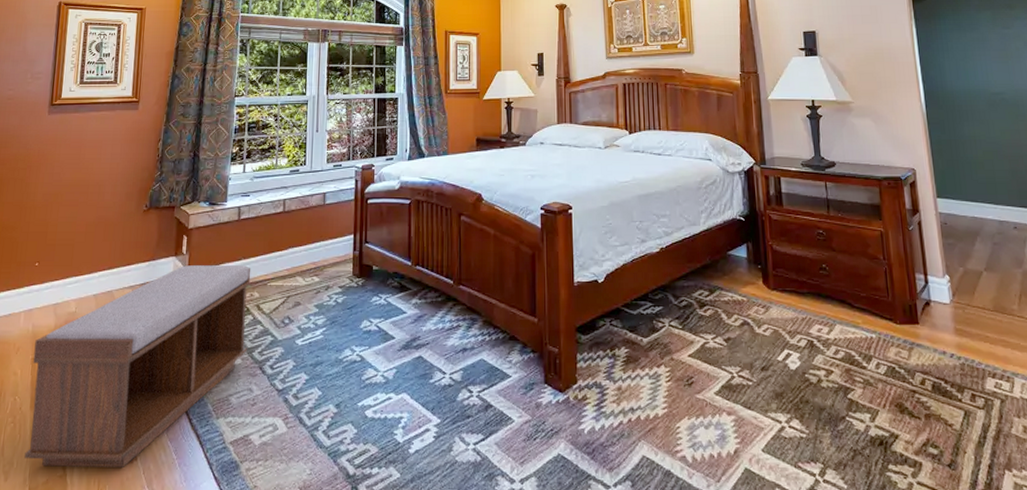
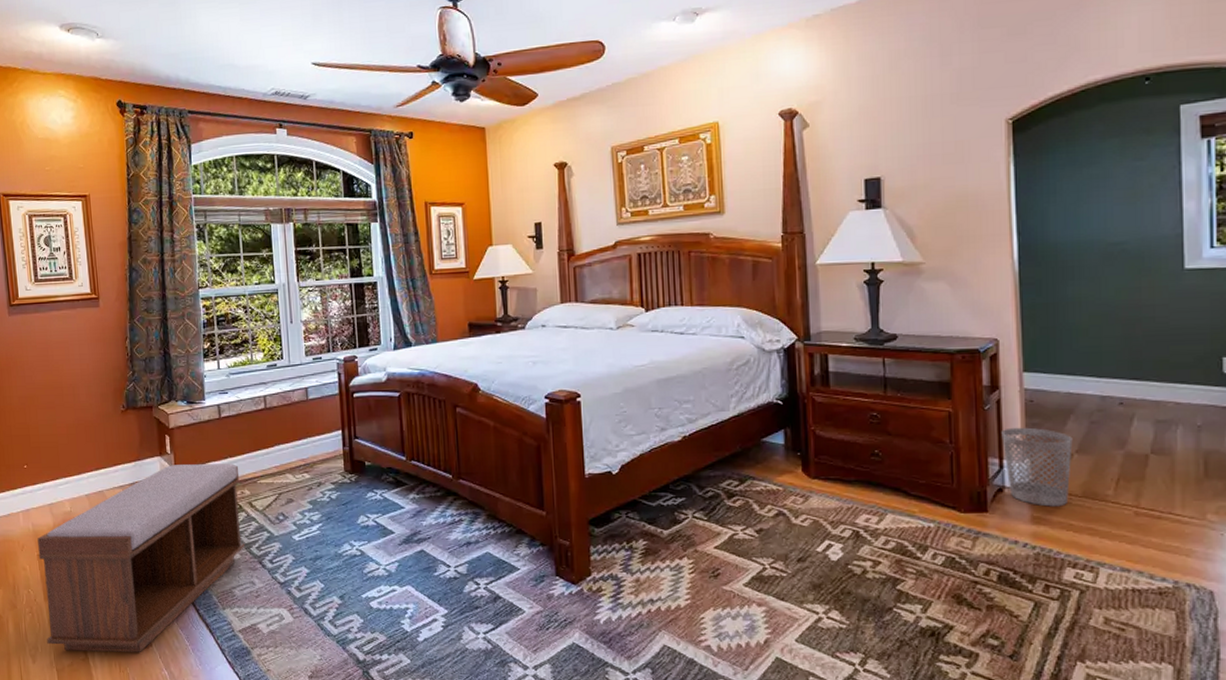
wastebasket: none [924,247,983,320] -> present [1001,427,1073,507]

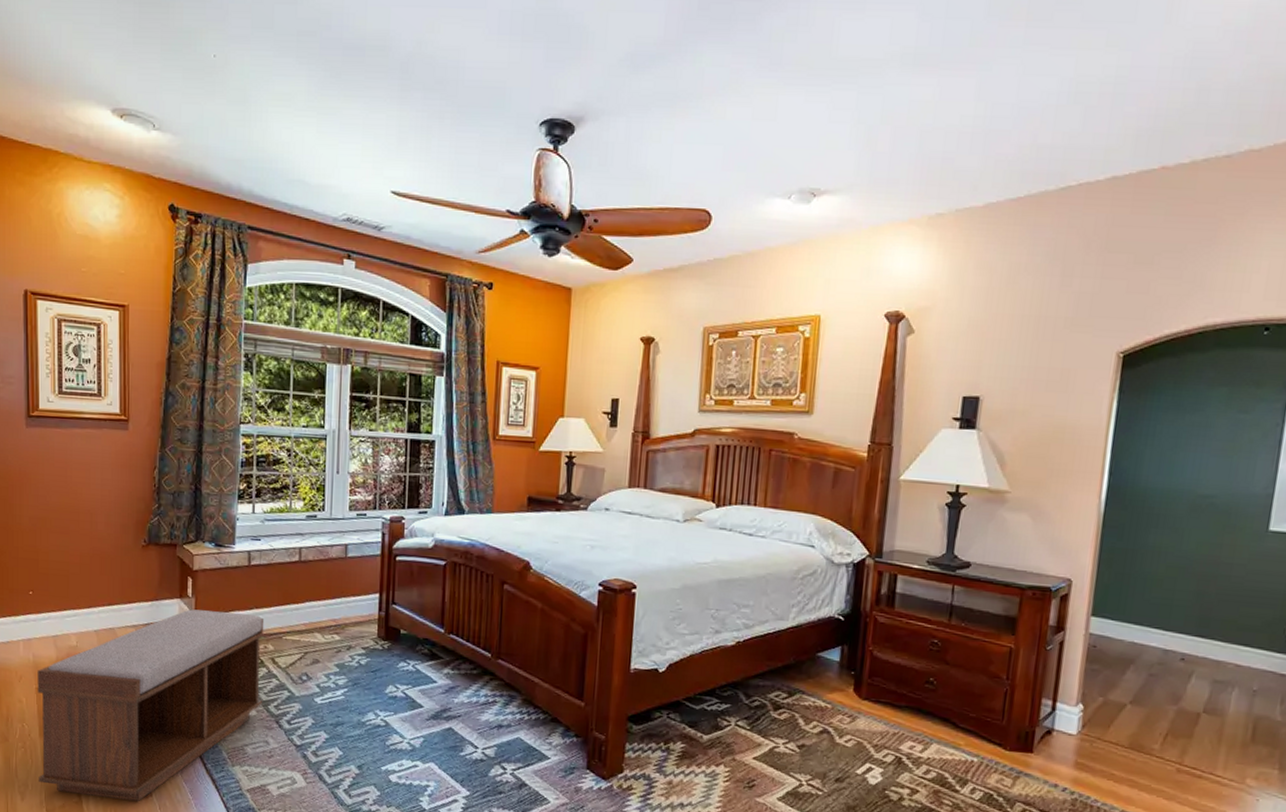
wastebasket: present [1001,427,1073,507] -> none [1057,670,1129,755]

